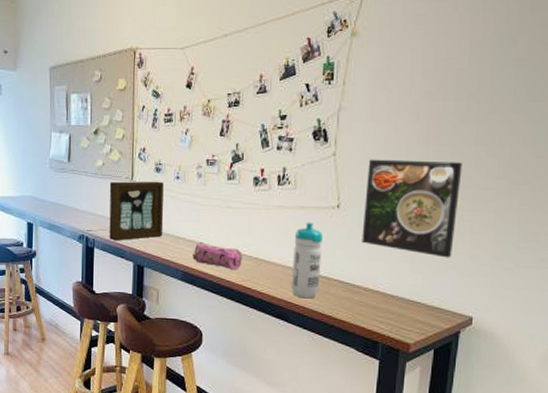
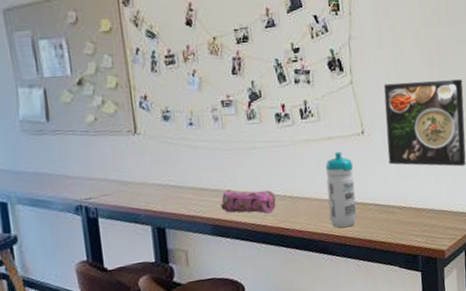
picture frame: present [109,181,164,241] -> none [107,130,183,206]

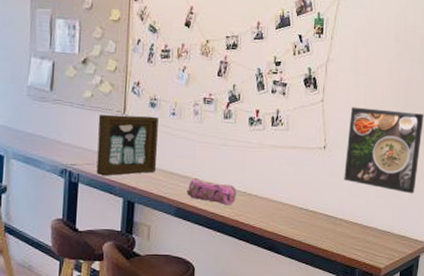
picture frame: none [107,130,183,206] -> present [96,114,158,176]
water bottle: present [325,151,357,228] -> none [281,161,311,231]

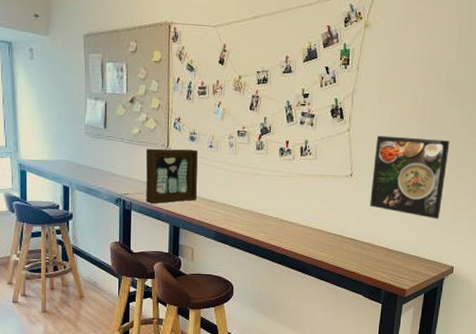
pencil case: present [187,178,237,206] -> none [225,205,269,231]

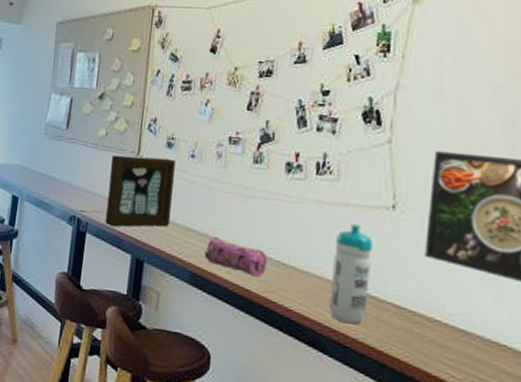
pencil case: none [225,205,269,231] -> present [204,237,267,278]
water bottle: none [311,188,338,254] -> present [329,223,372,325]

